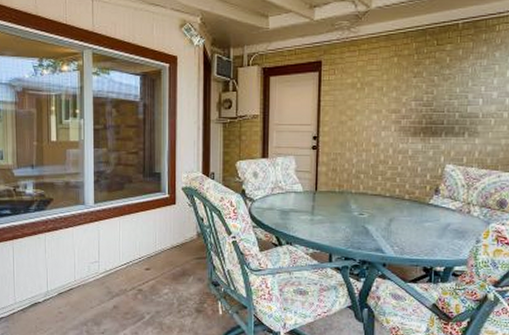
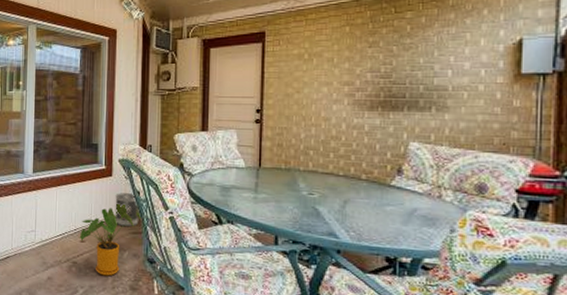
house plant: none [144,230,206,301] -> present [79,203,142,276]
wastebasket: none [179,220,203,253] -> present [115,193,139,227]

